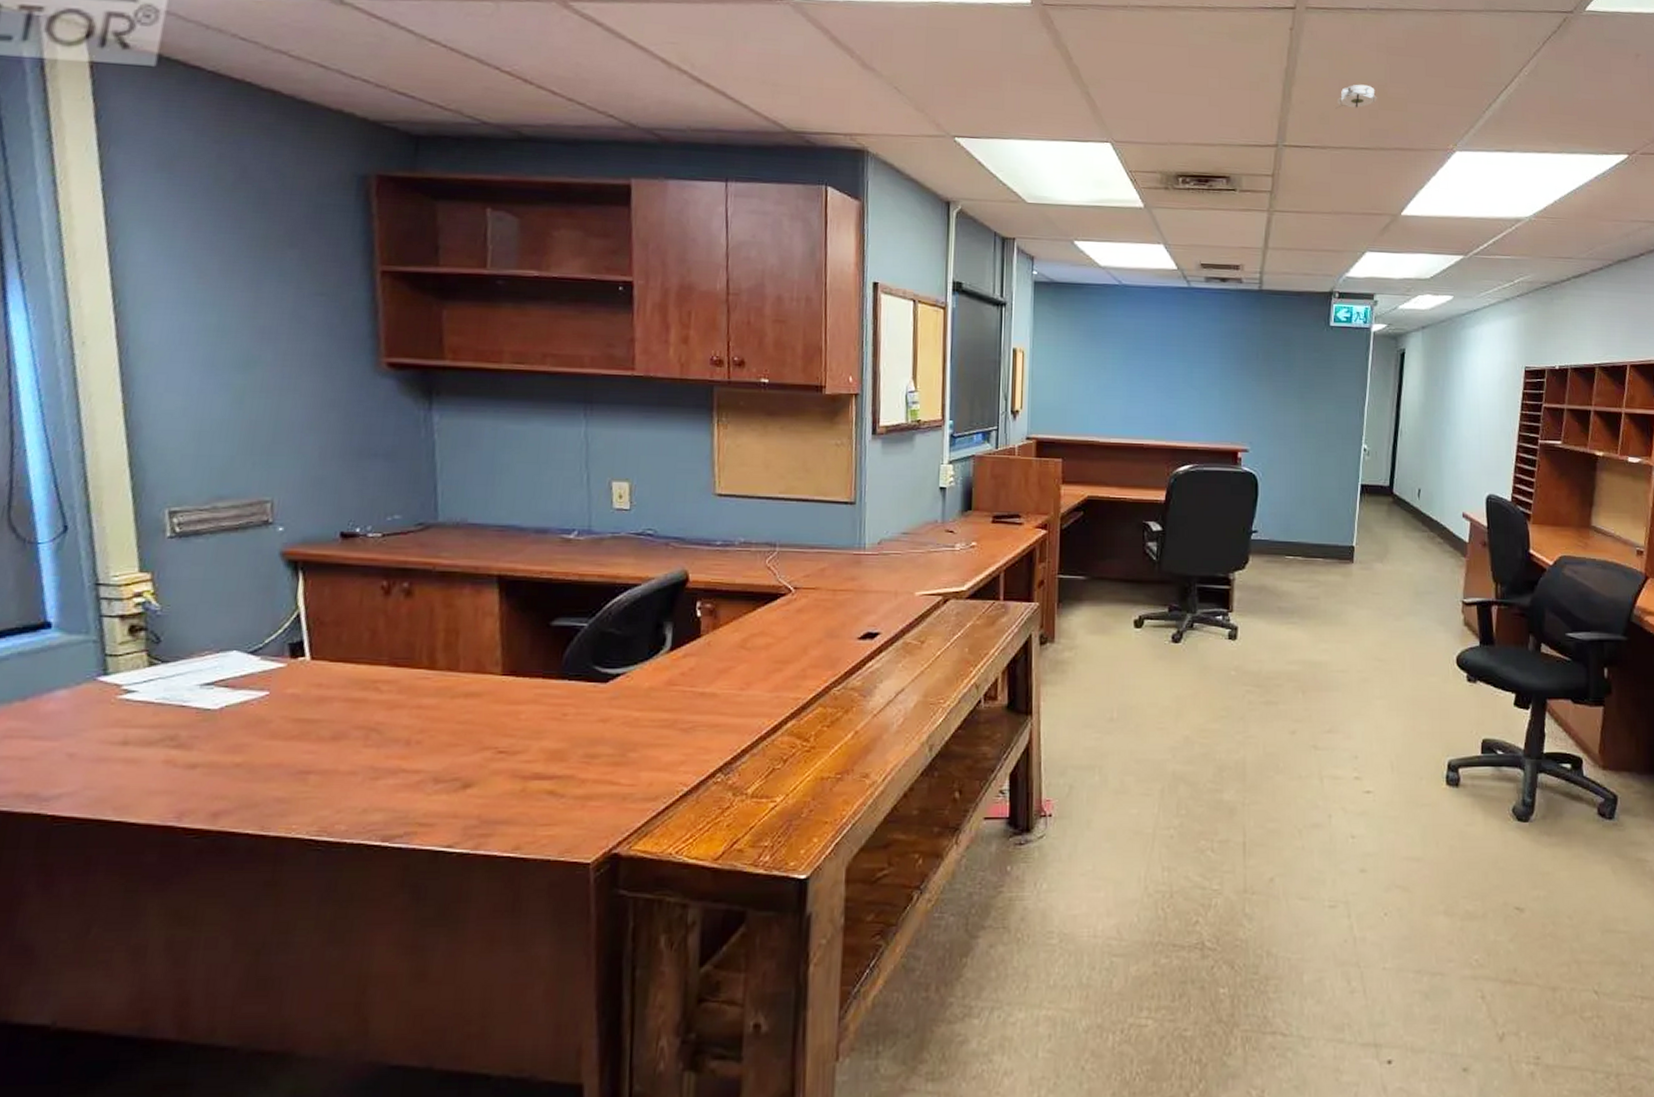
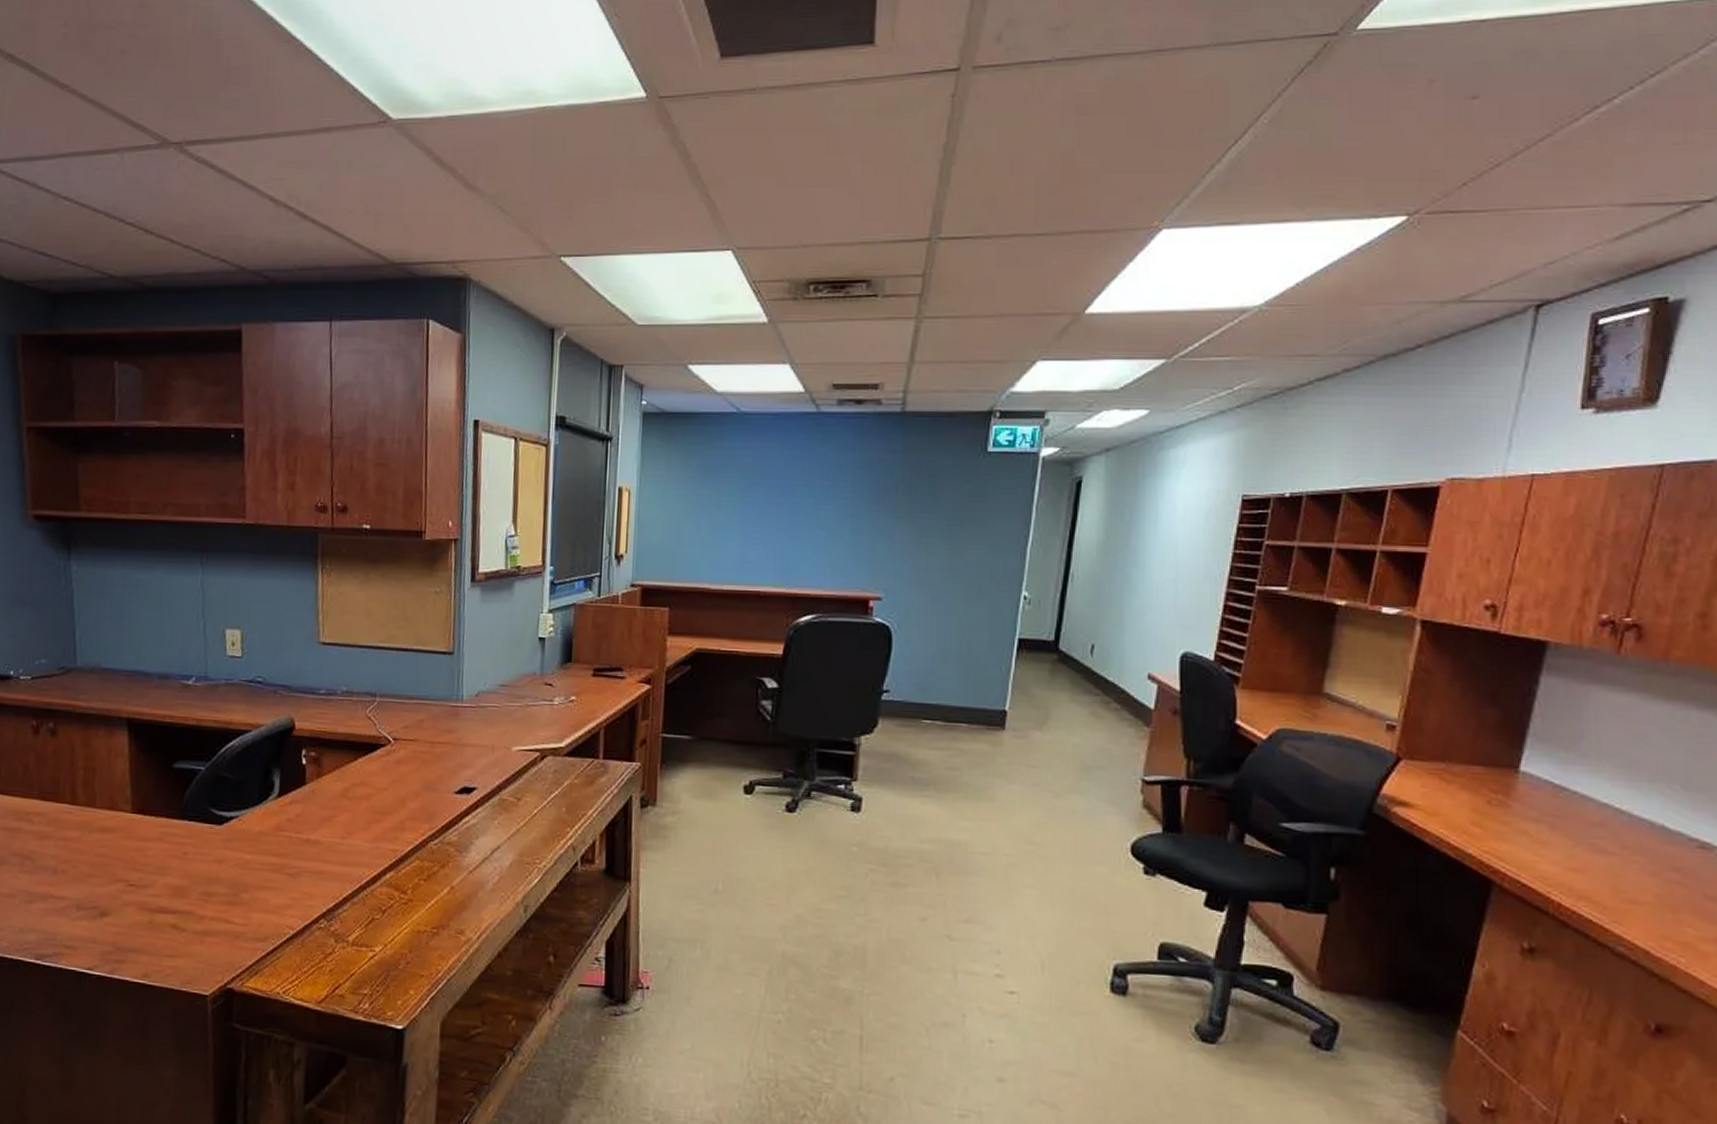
smoke detector: present [1335,84,1378,109] -> none [1005,155,1061,189]

